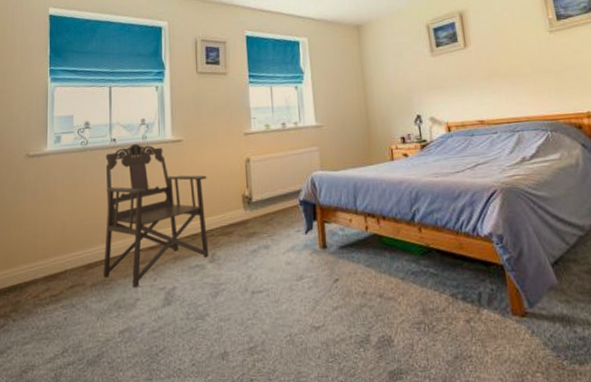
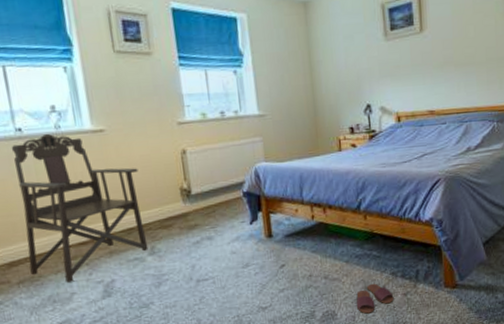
slippers: none [414,305,456,342] -> present [356,283,394,314]

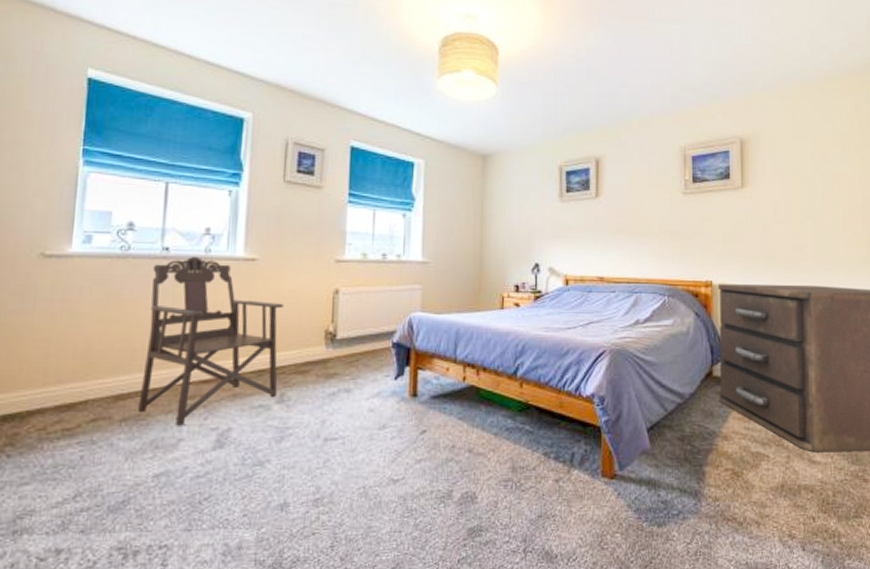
slippers: present [356,283,394,314] -> none [500,463,544,500]

